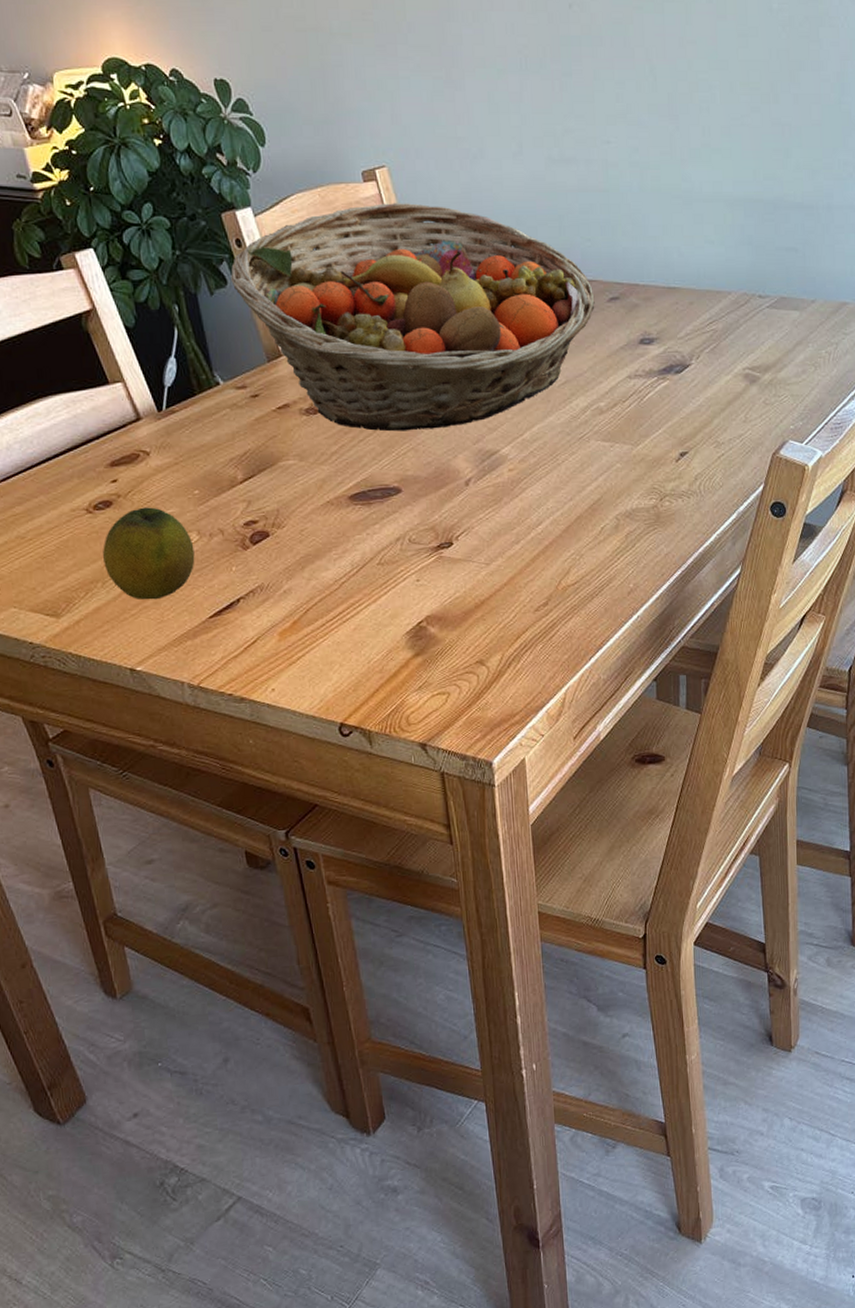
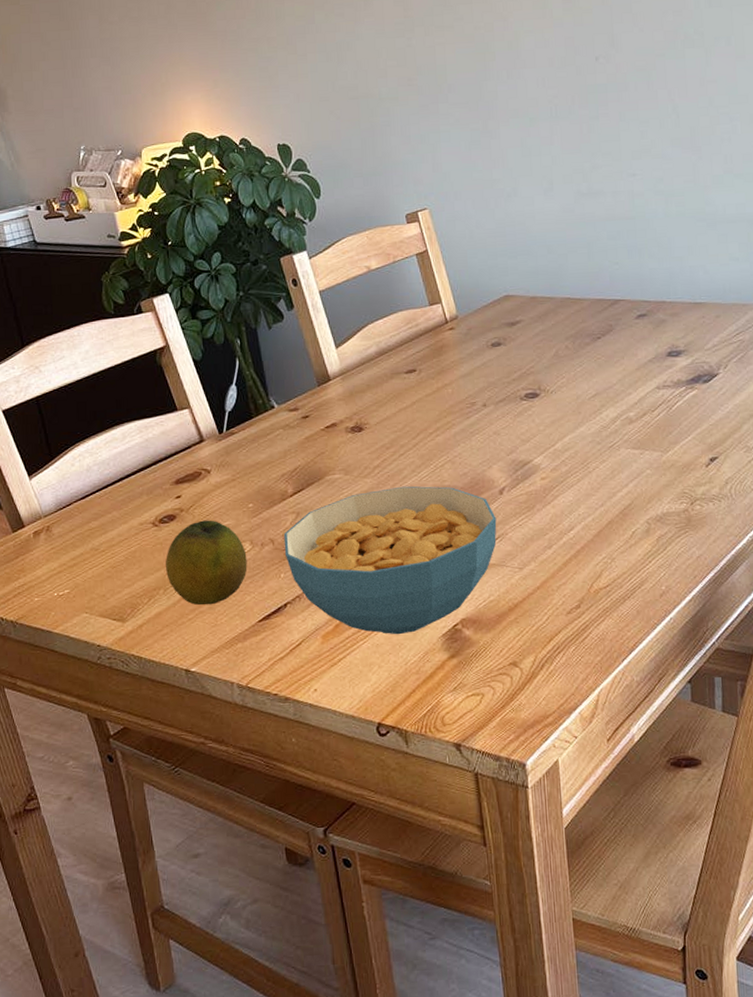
fruit basket: present [231,203,595,432] -> none [287,239,624,446]
cereal bowl: none [234,474,463,633] -> present [283,486,497,635]

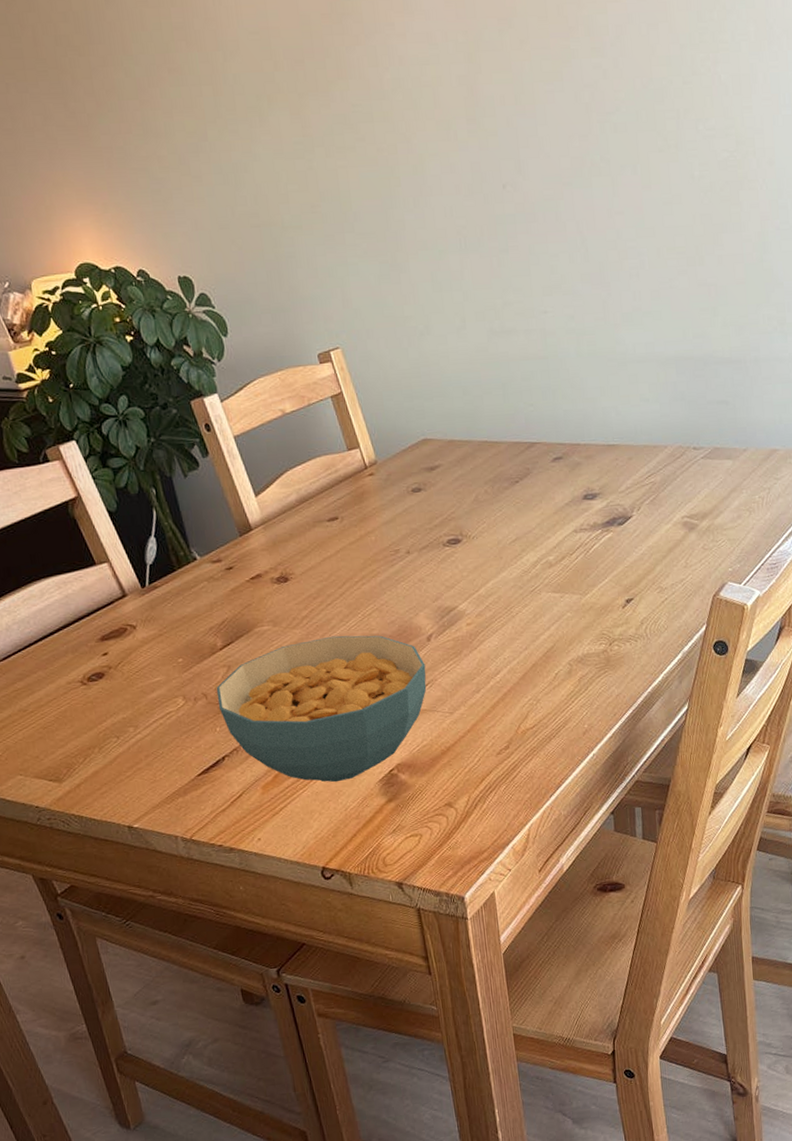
fruit: present [166,520,248,606] -> none [98,676,182,763]

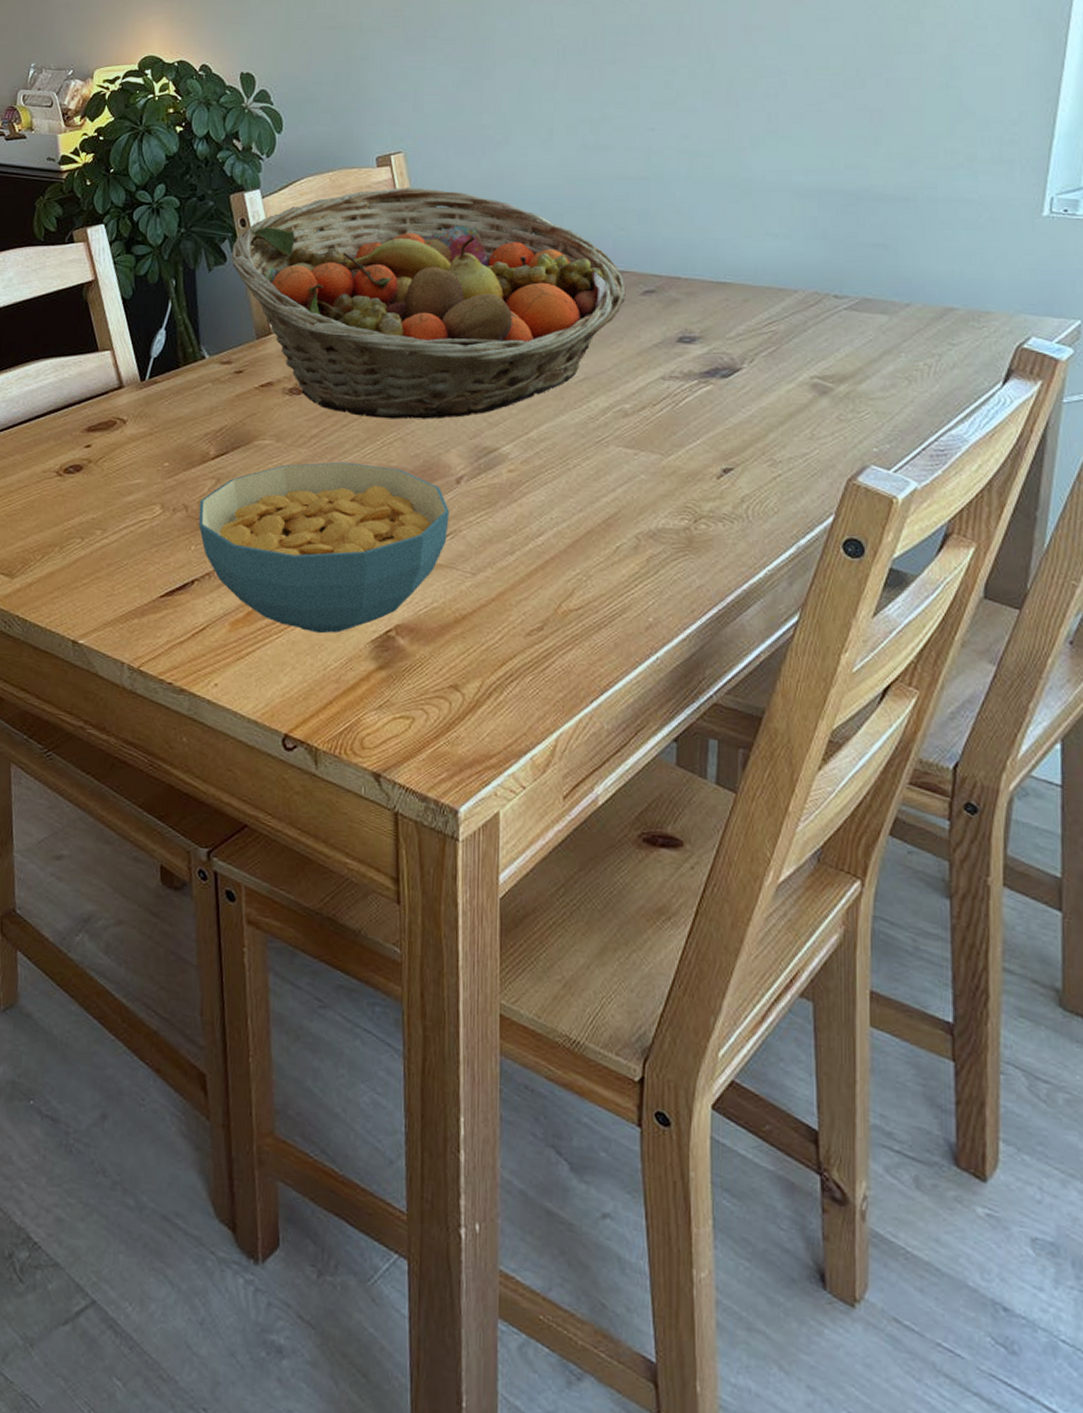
fruit basket: none [202,380,540,595] -> present [231,188,626,420]

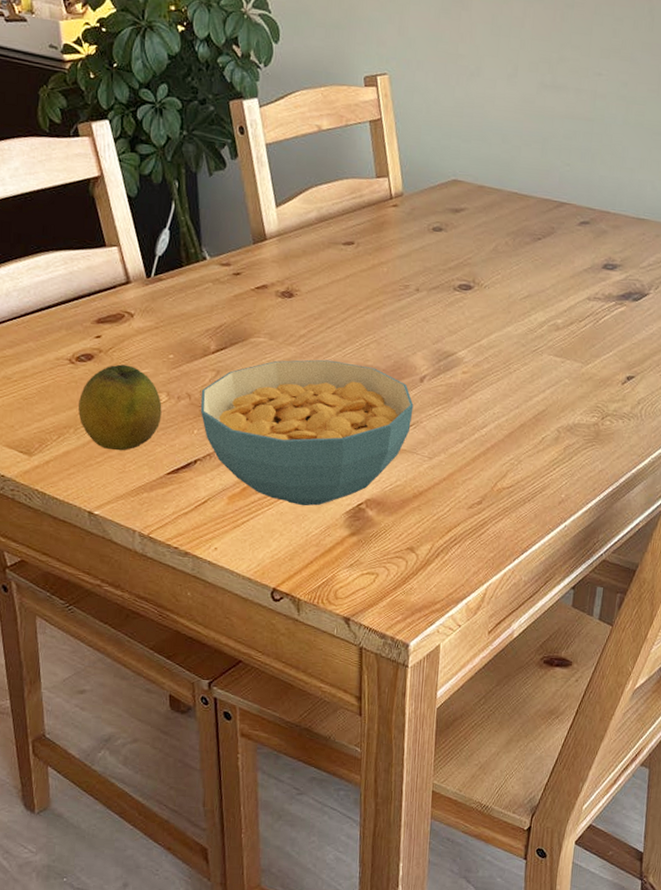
fruit: none [65,475,156,571] -> present [78,364,162,451]
fruit basket: present [231,188,626,420] -> none [230,108,566,326]

